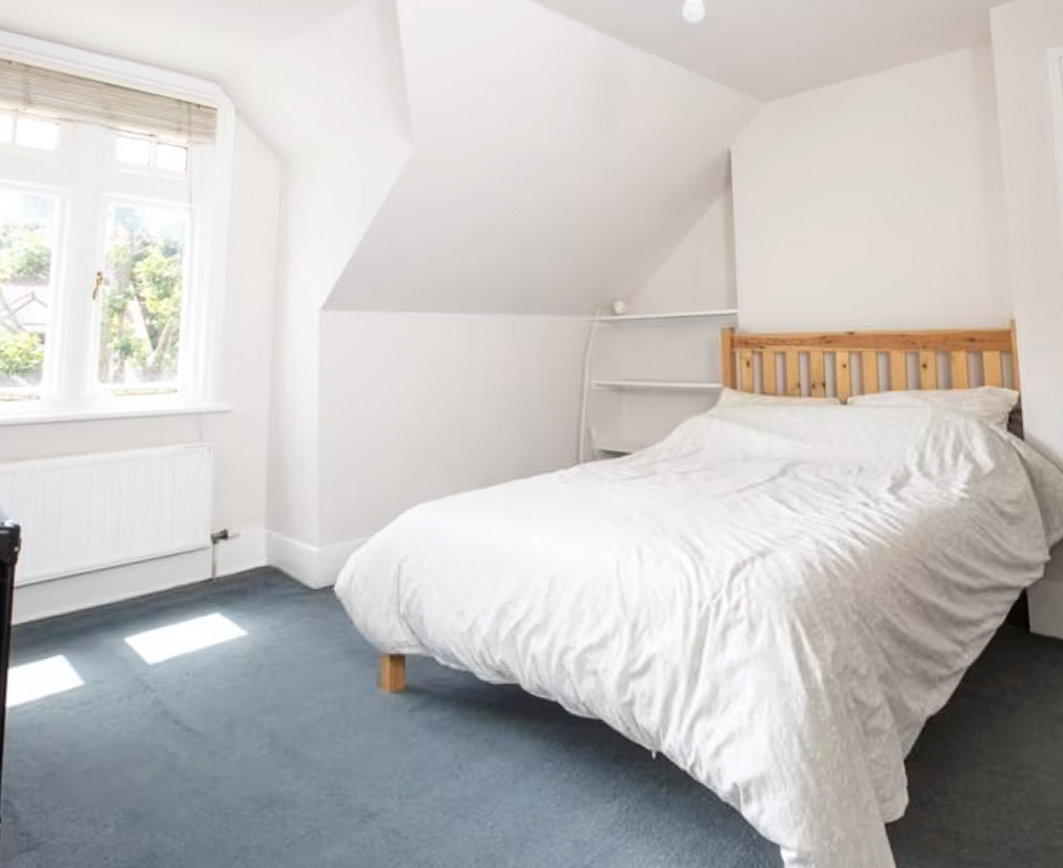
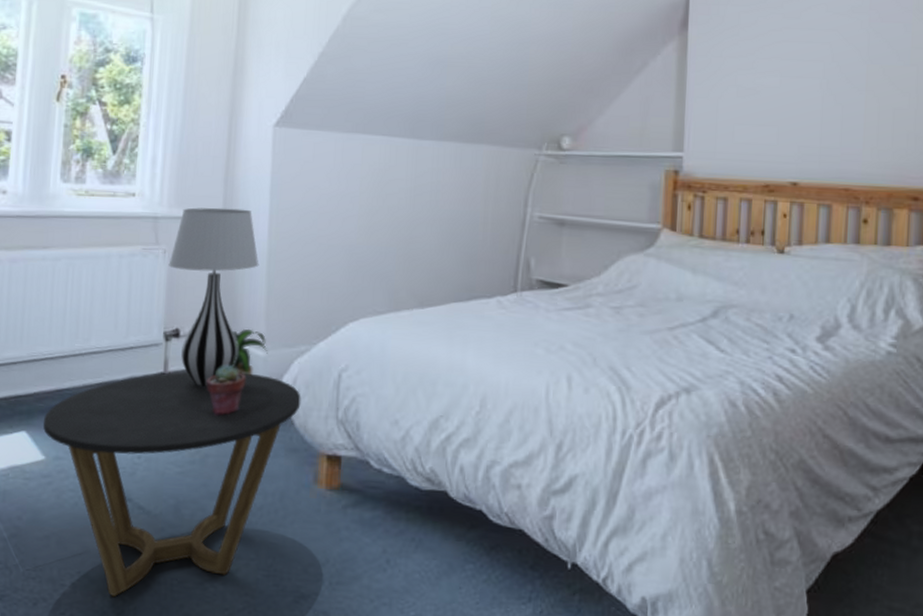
side table: none [81,572,360,835] -> present [42,372,301,597]
table lamp: none [214,398,310,590] -> present [168,207,259,386]
potted succulent: none [258,563,299,620] -> present [206,364,245,416]
potted plant: none [283,524,322,573] -> present [231,328,268,375]

